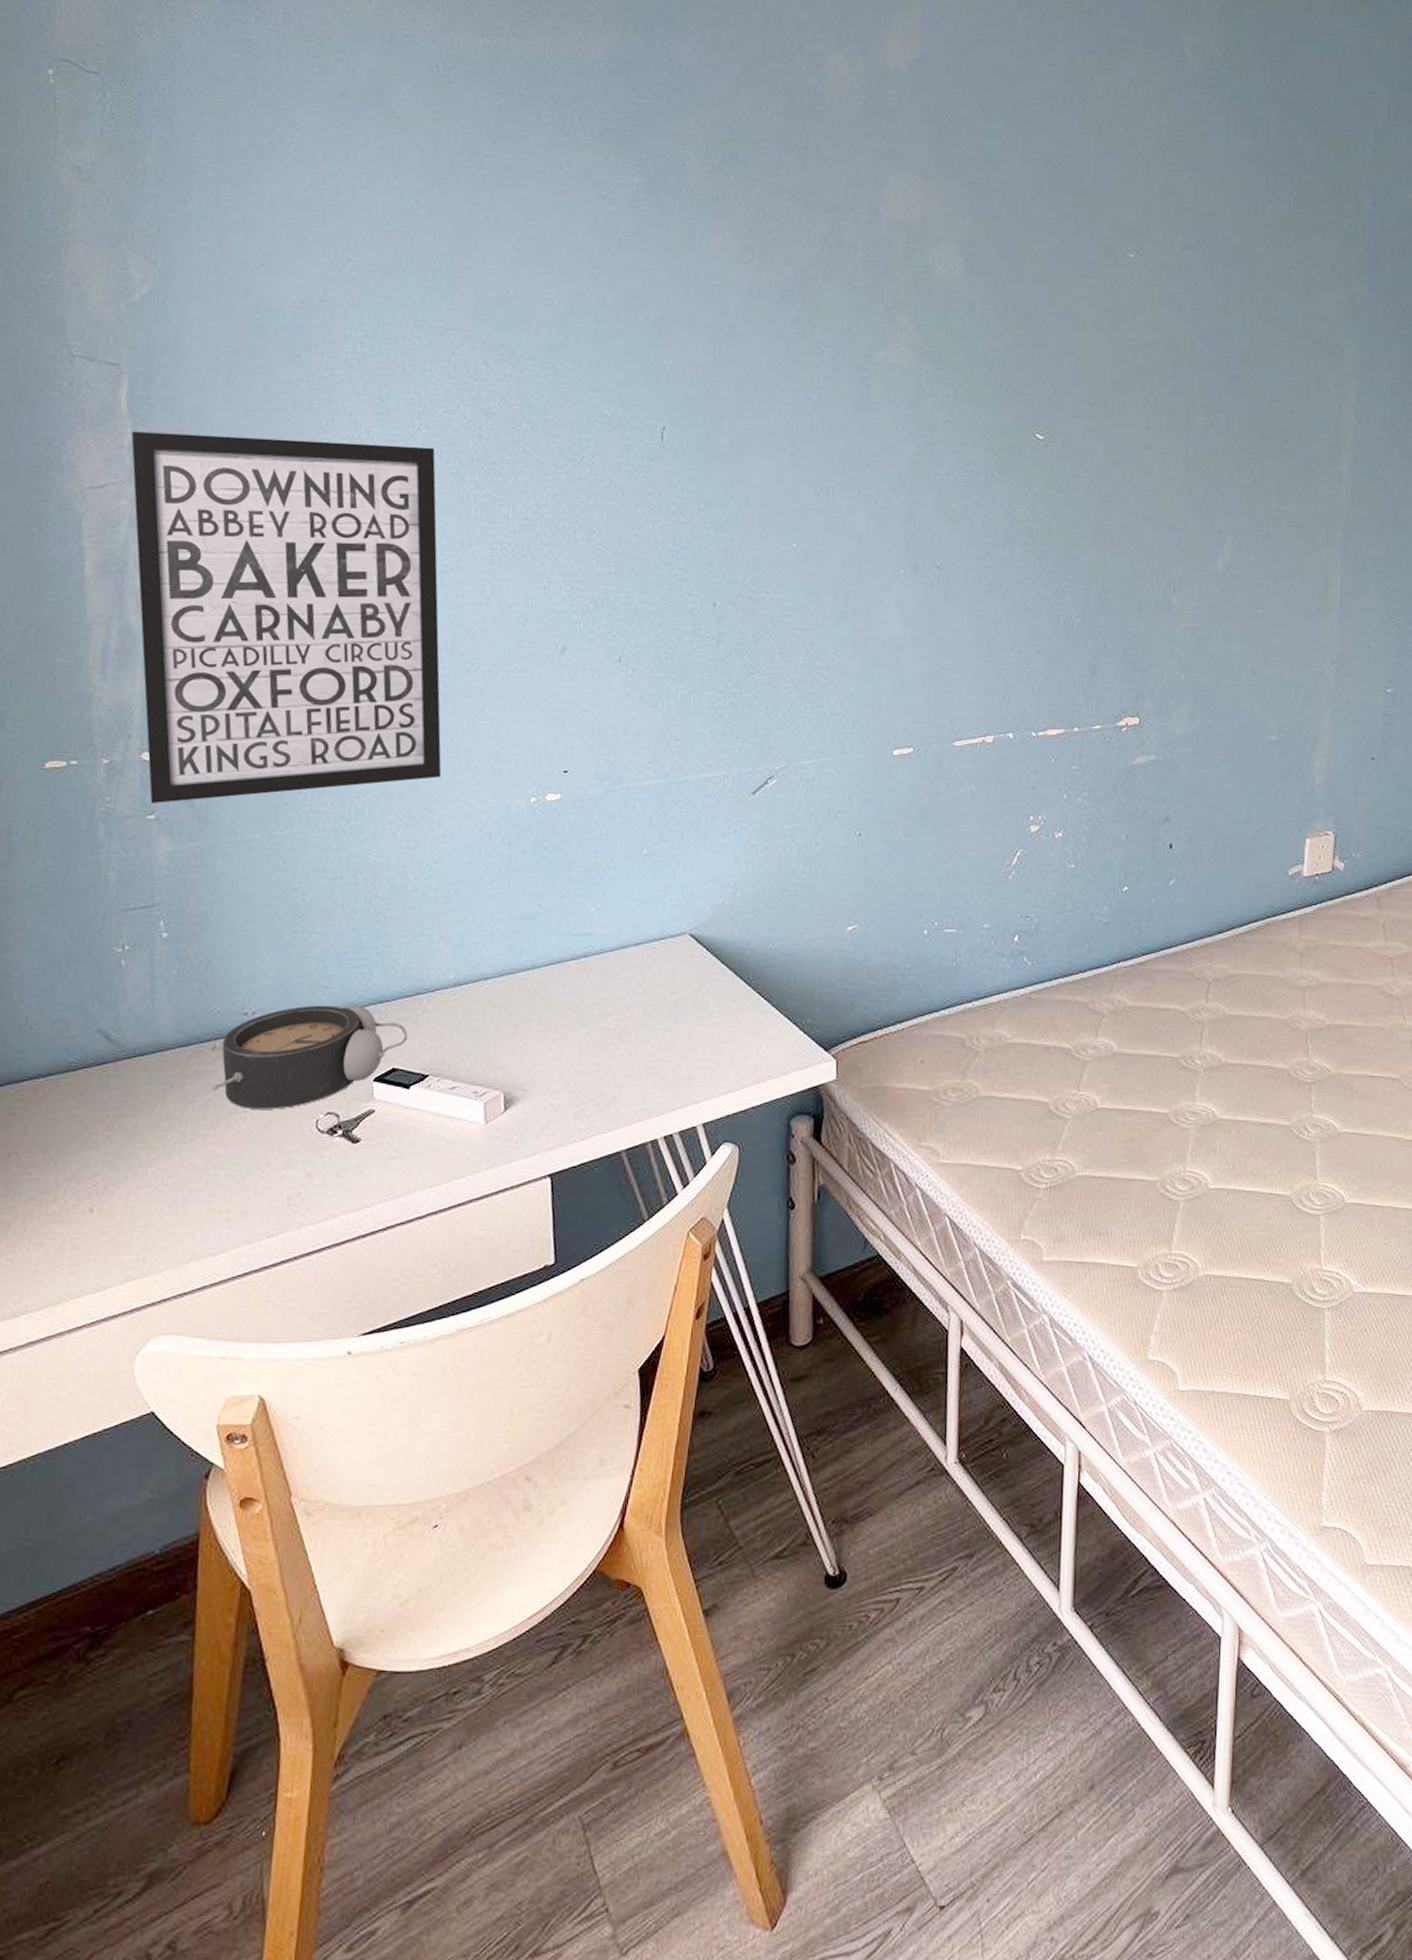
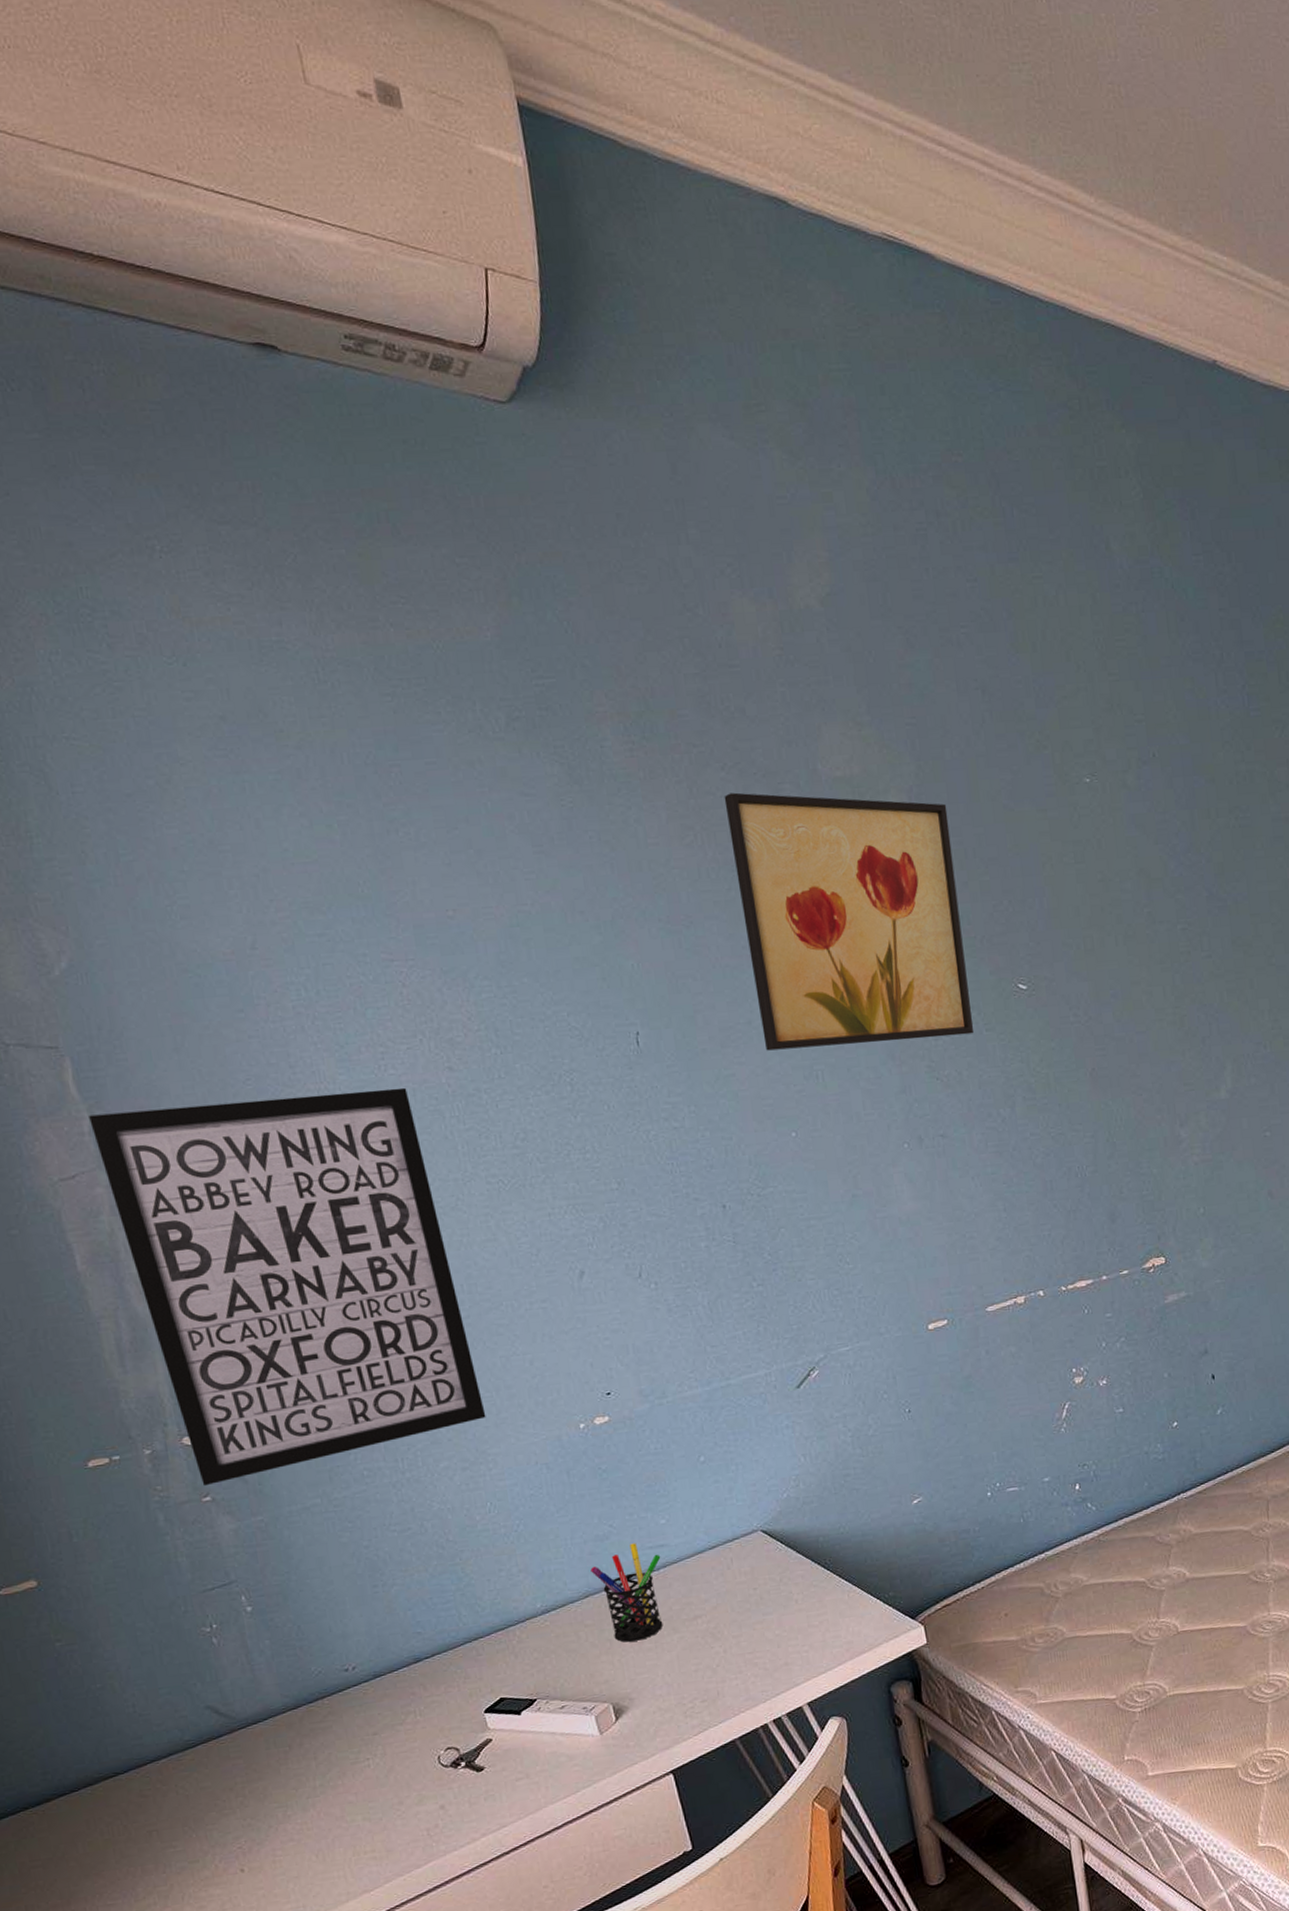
alarm clock: present [210,1004,408,1109] -> none [319,1645,509,1757]
pen holder: none [511,927,584,1030] -> present [590,1543,663,1643]
wall art: none [782,222,995,474] -> present [724,792,975,1051]

